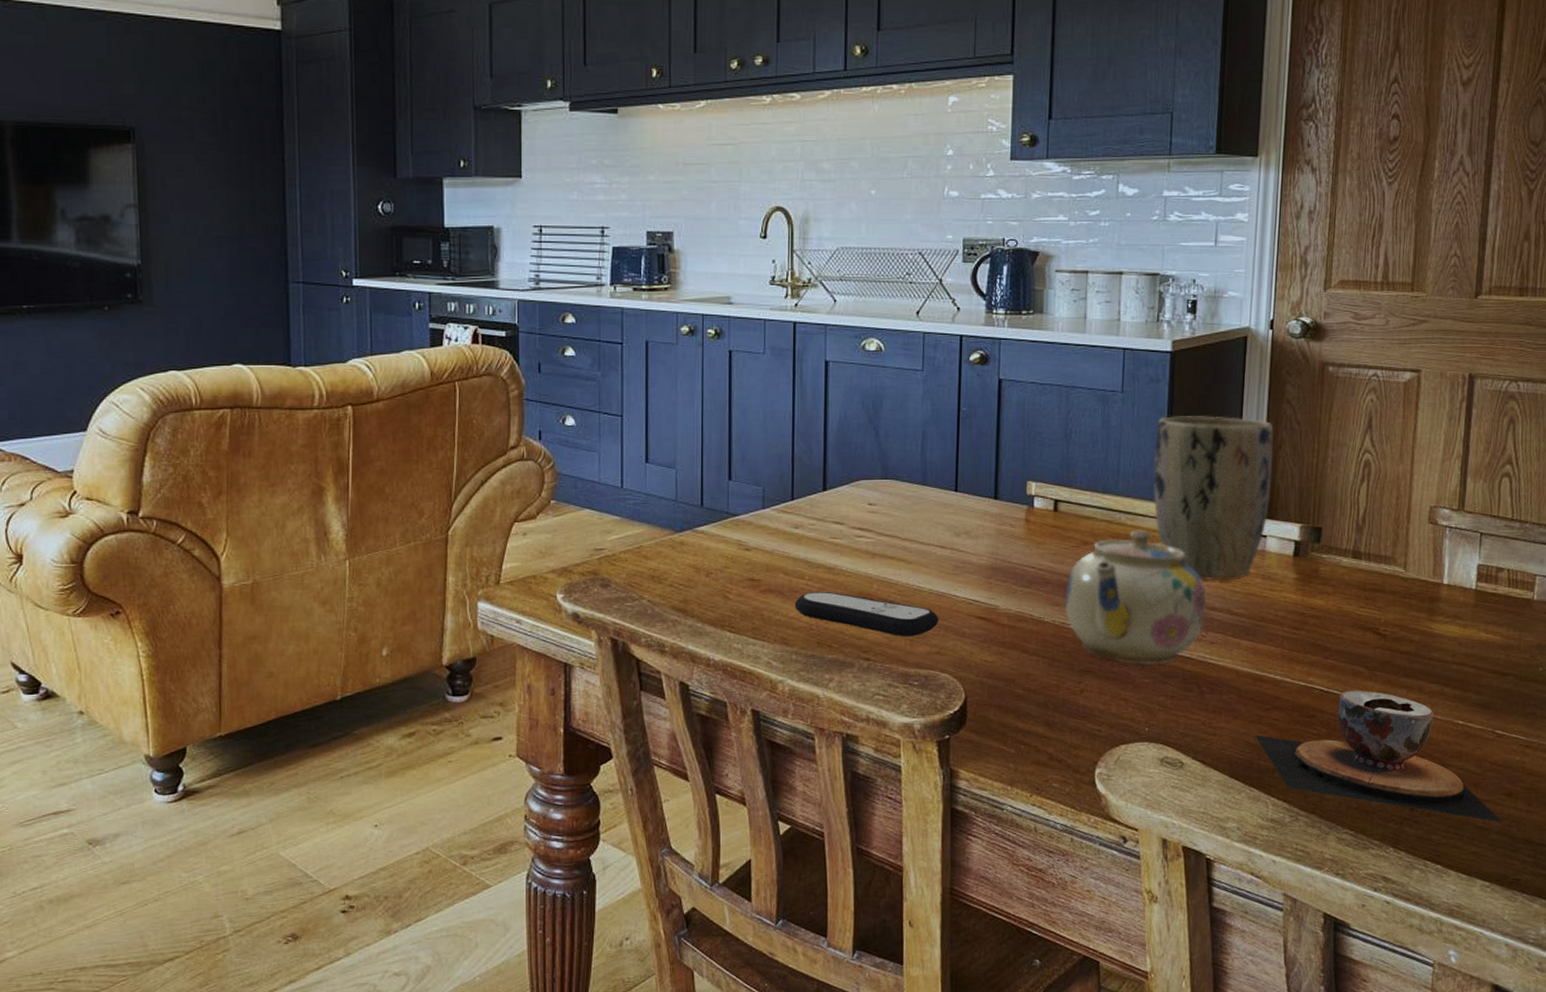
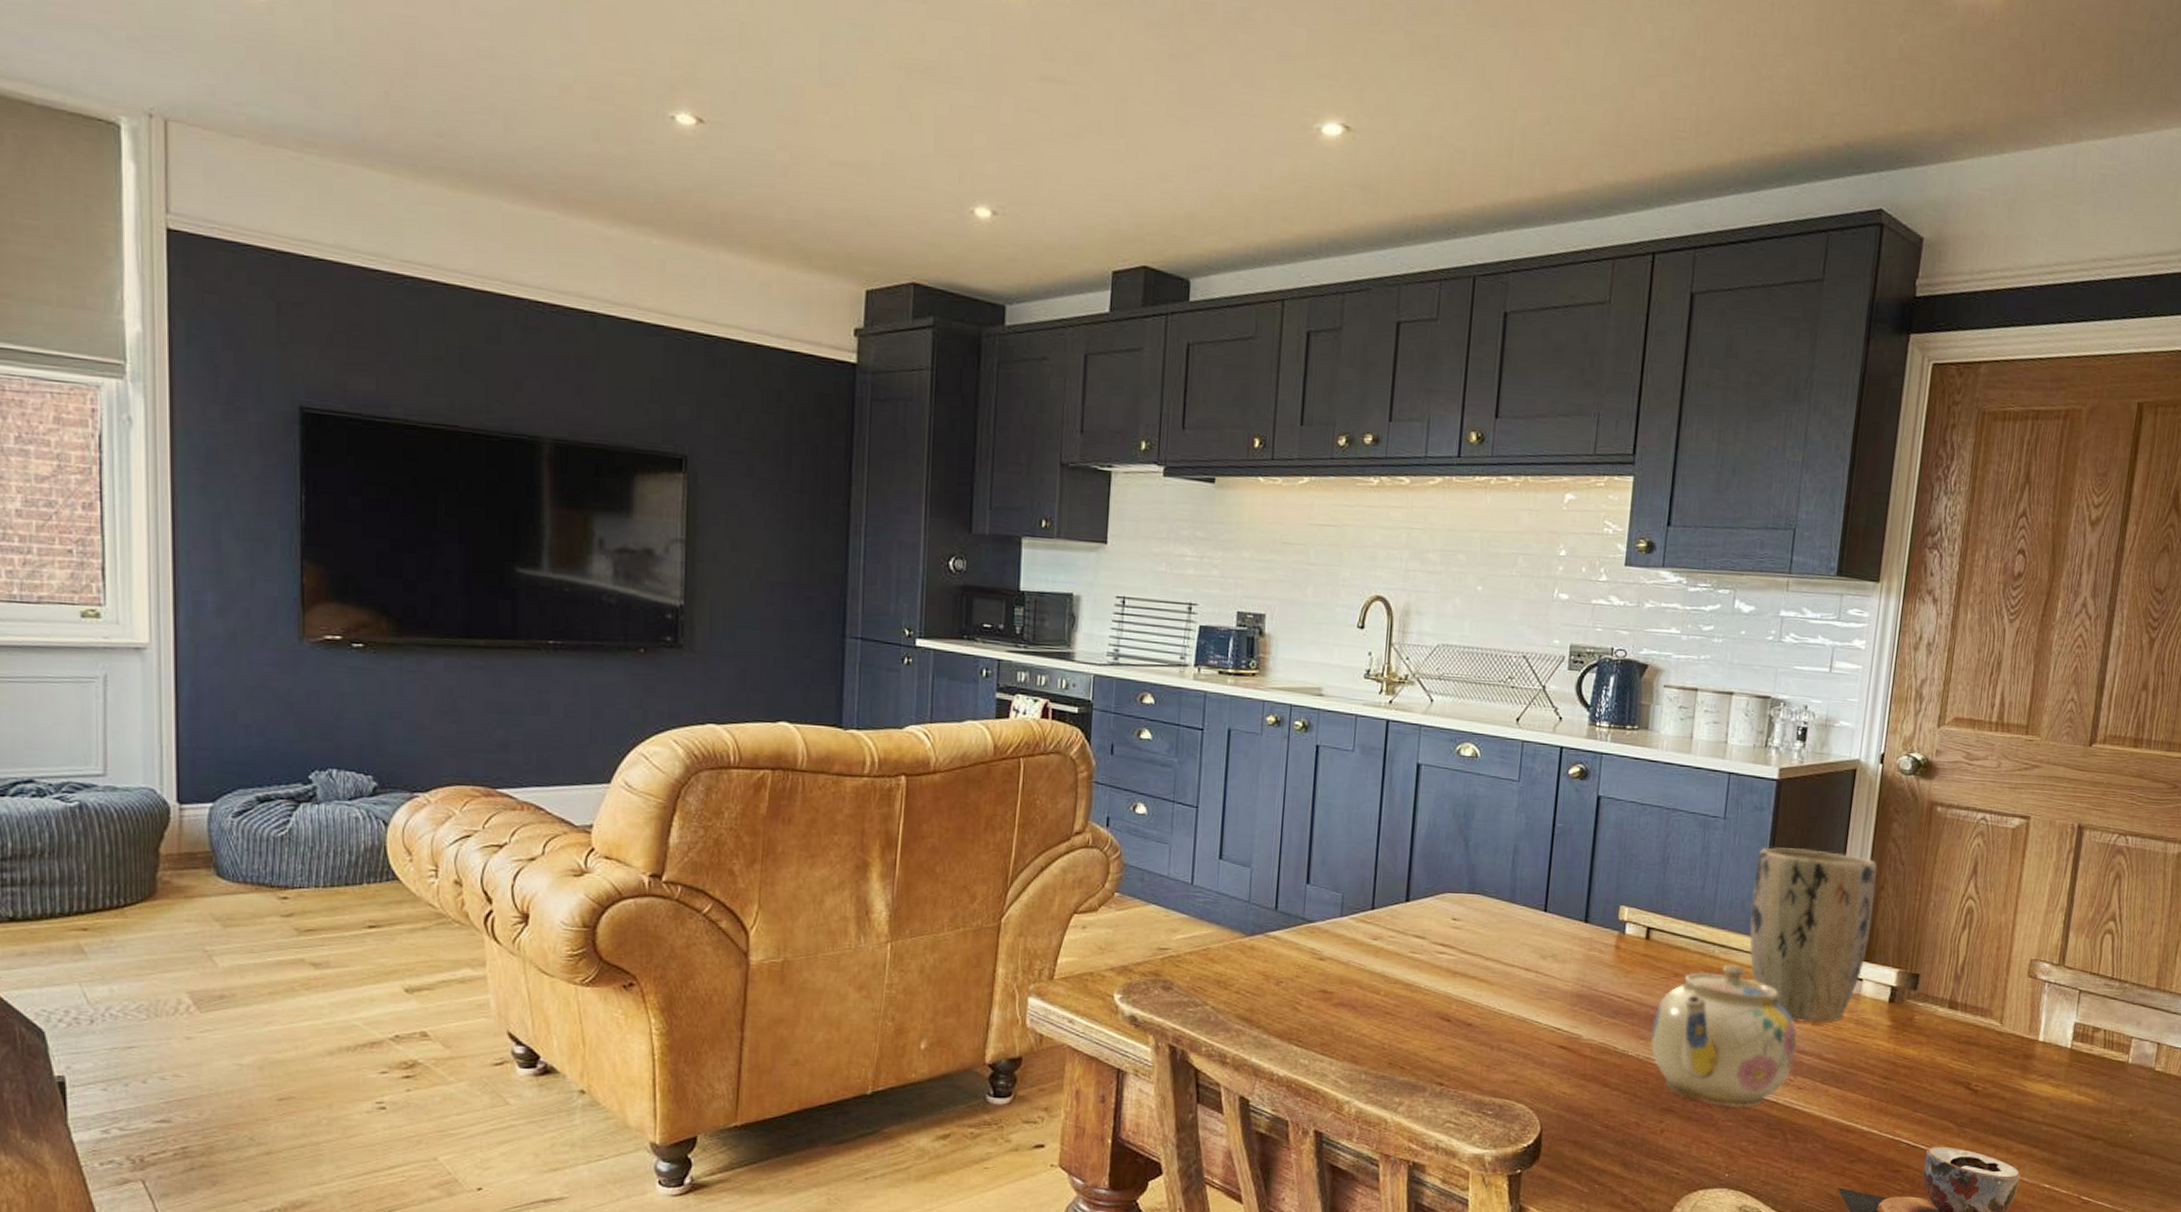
remote control: present [794,591,939,636] -> none [1367,1008,1519,1062]

